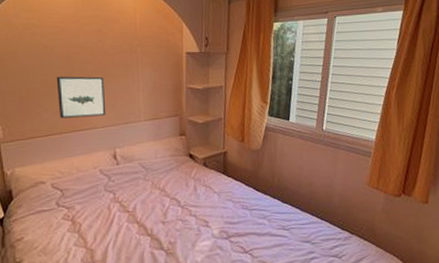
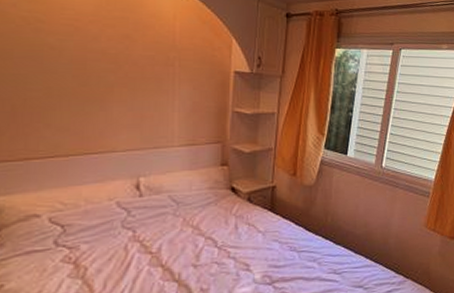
wall art: present [56,76,106,119] -> none [64,85,130,138]

